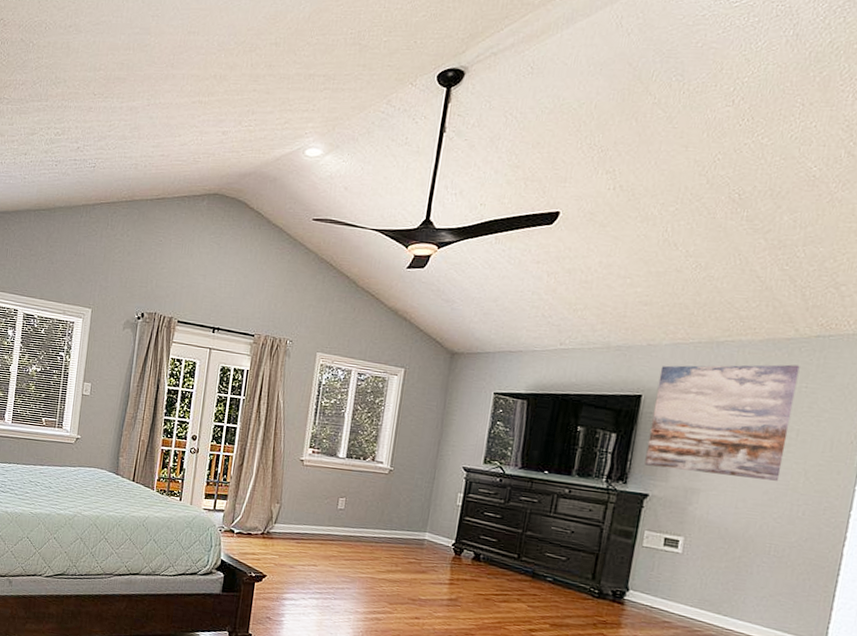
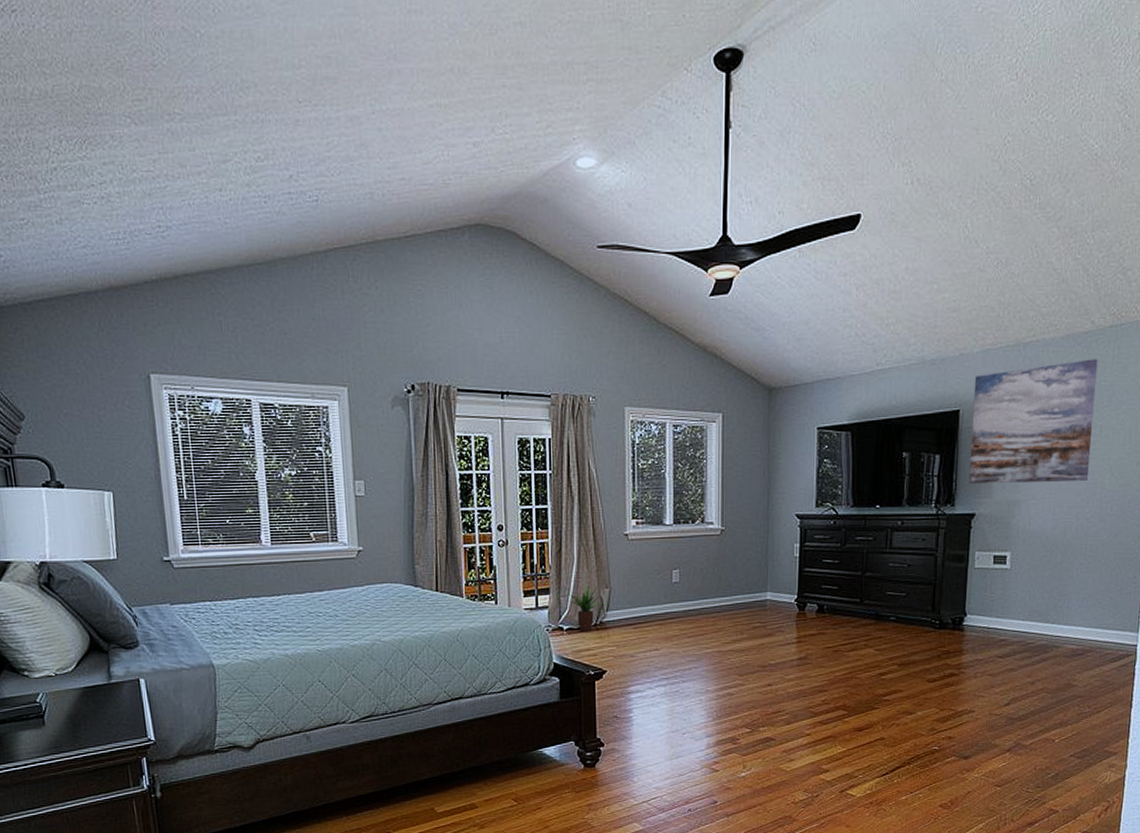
potted plant: none [242,498,272,538] -> present [569,585,602,632]

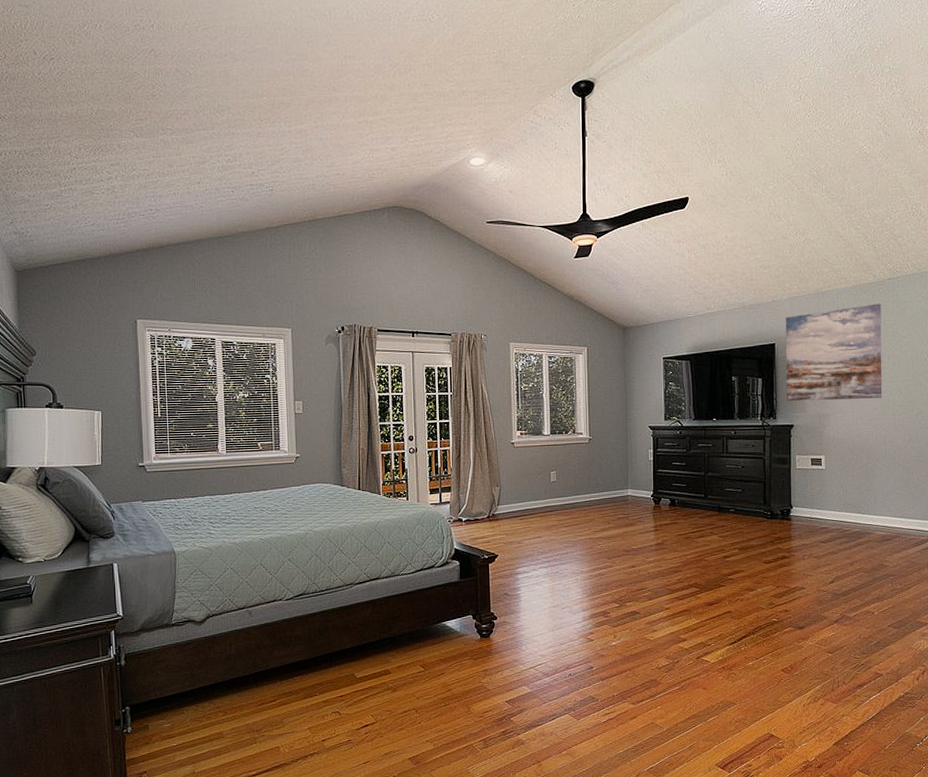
potted plant: present [569,585,602,632] -> none [467,484,494,523]

